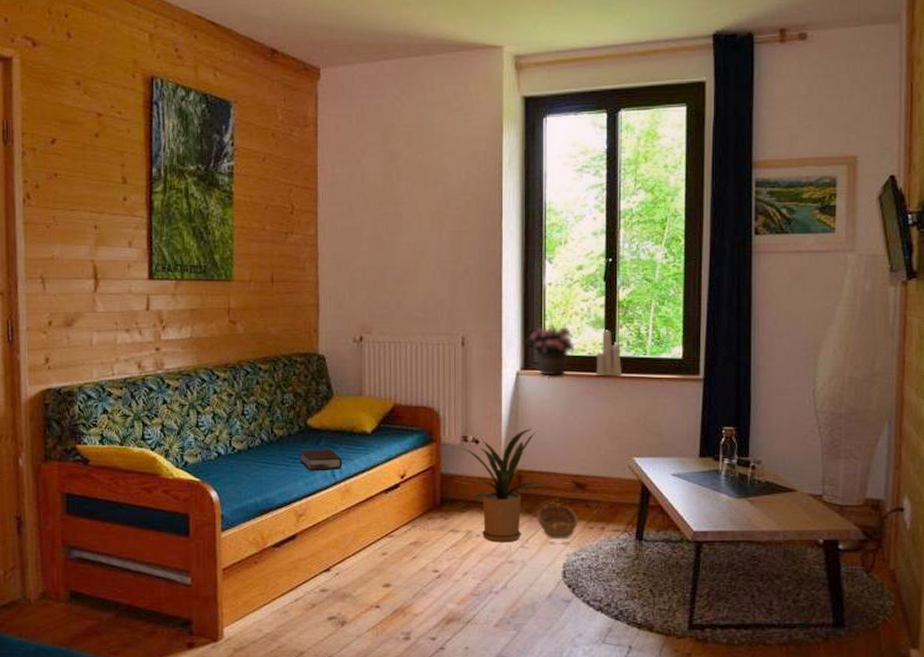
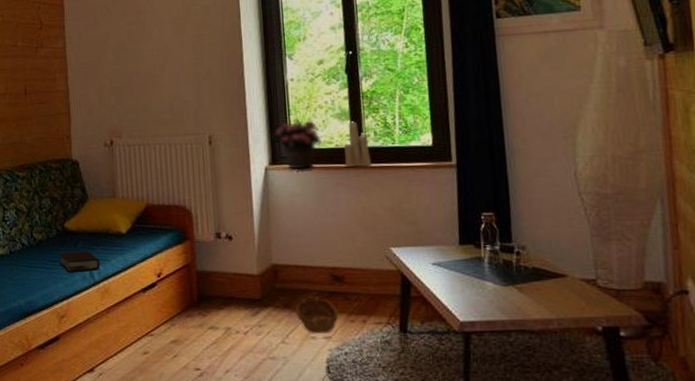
house plant: present [452,428,545,543] -> none [206,222,302,339]

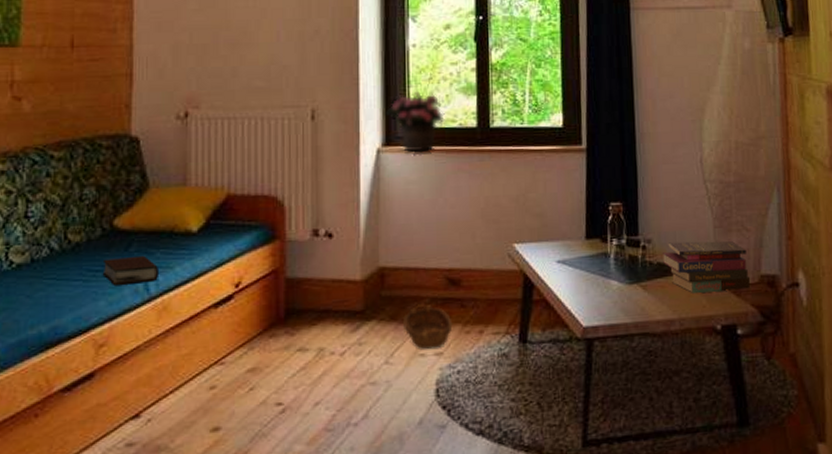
candle: present [344,121,371,168] -> none [468,97,497,151]
books: none [537,249,633,296] -> present [662,241,750,293]

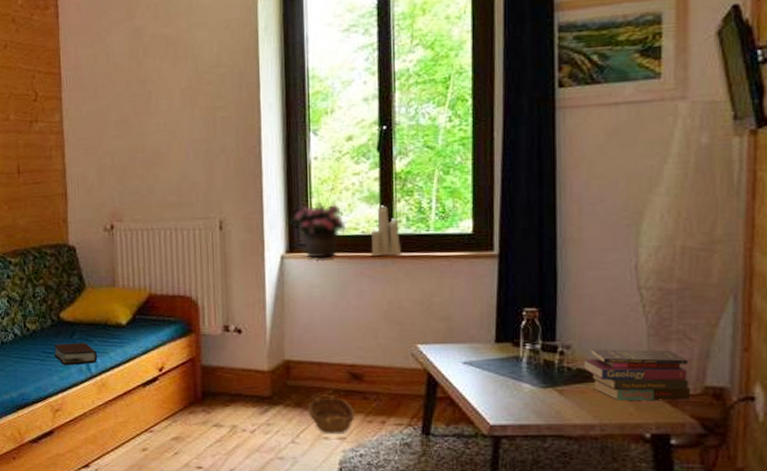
candle: none [468,97,497,151] -> present [371,205,401,257]

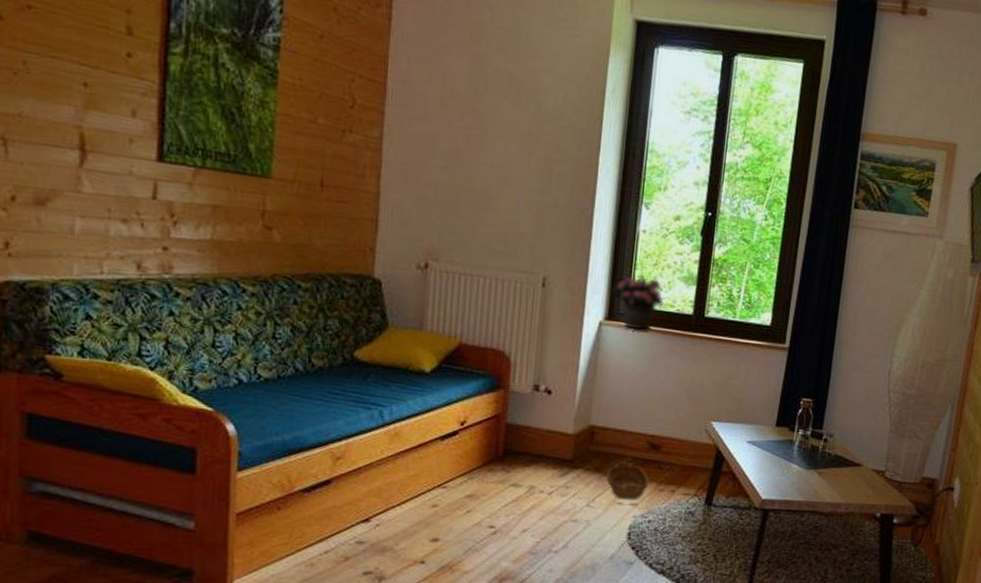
bible: present [53,342,98,365] -> none [342,385,394,410]
candle: present [371,205,401,257] -> none [682,287,711,336]
books: present [582,349,690,400] -> none [839,439,915,487]

